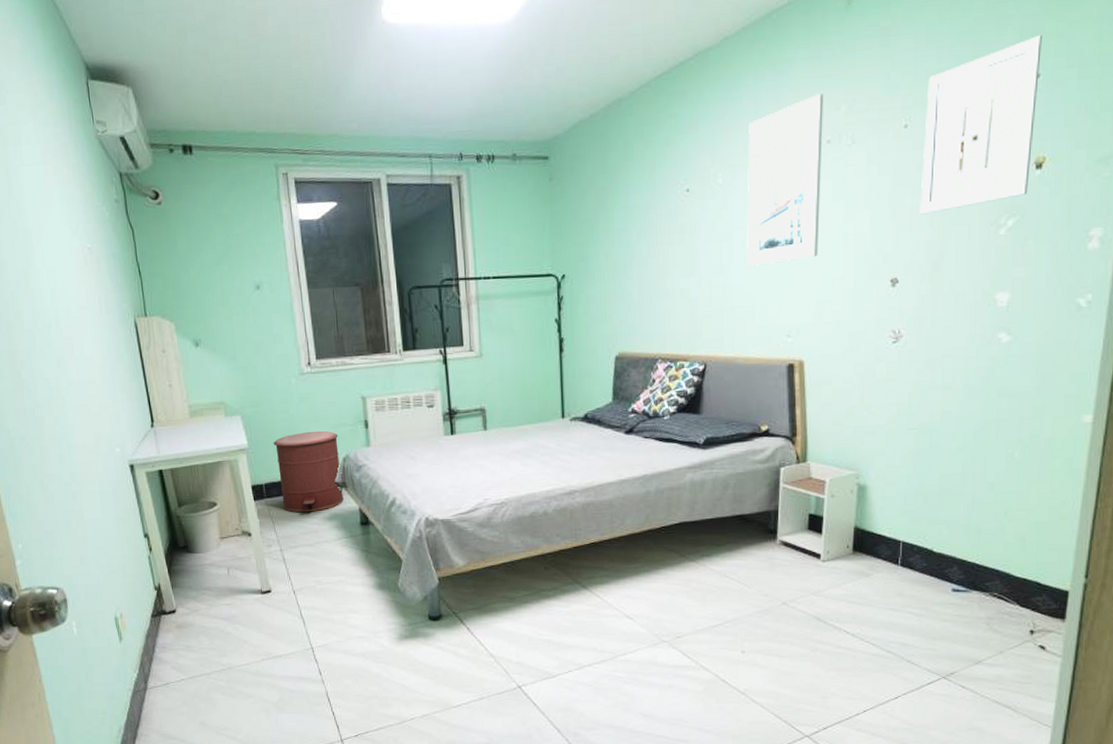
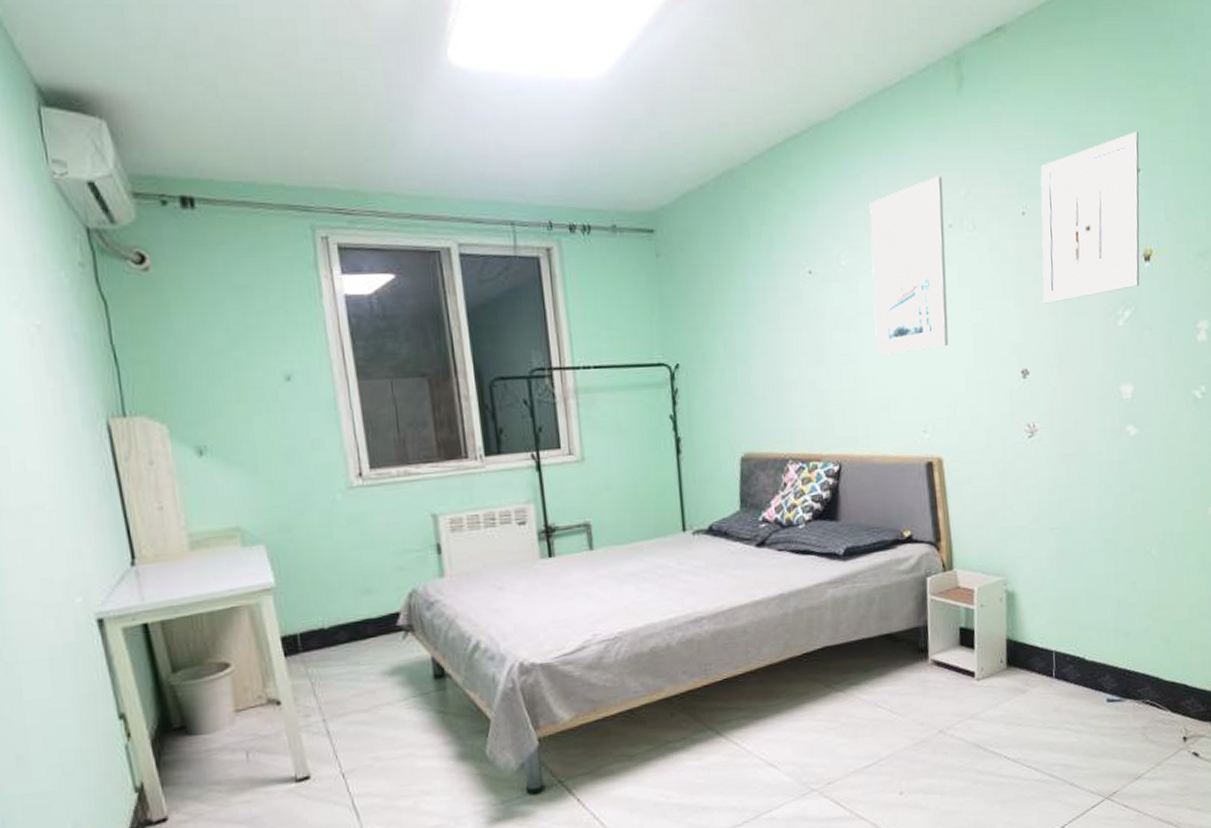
trash can: present [273,431,344,513] -> none [311,560,410,668]

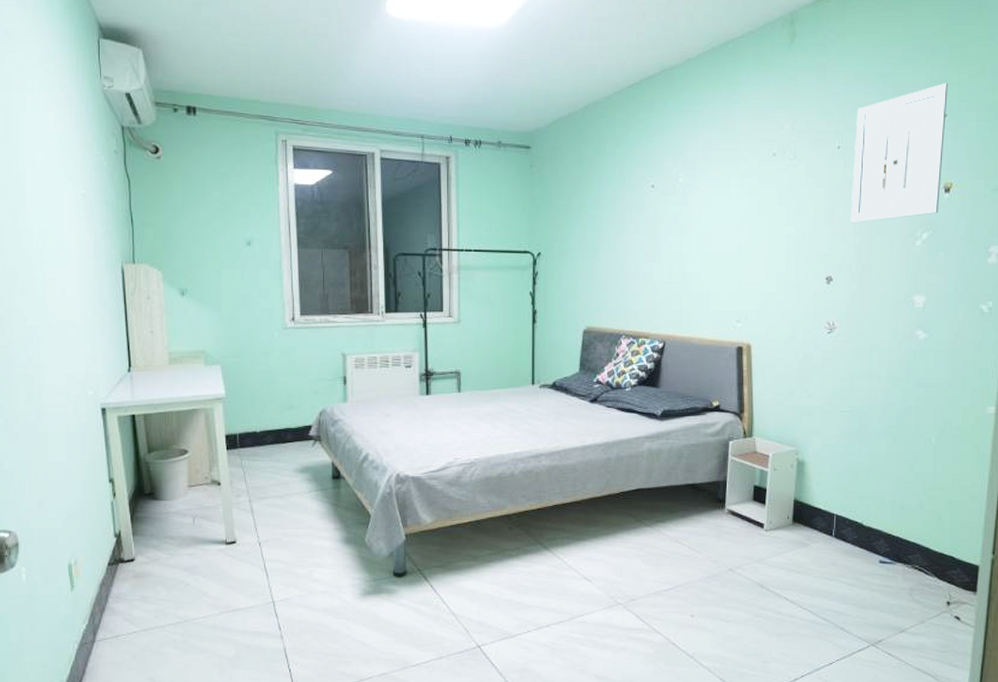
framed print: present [869,176,949,356] -> none [703,114,771,257]

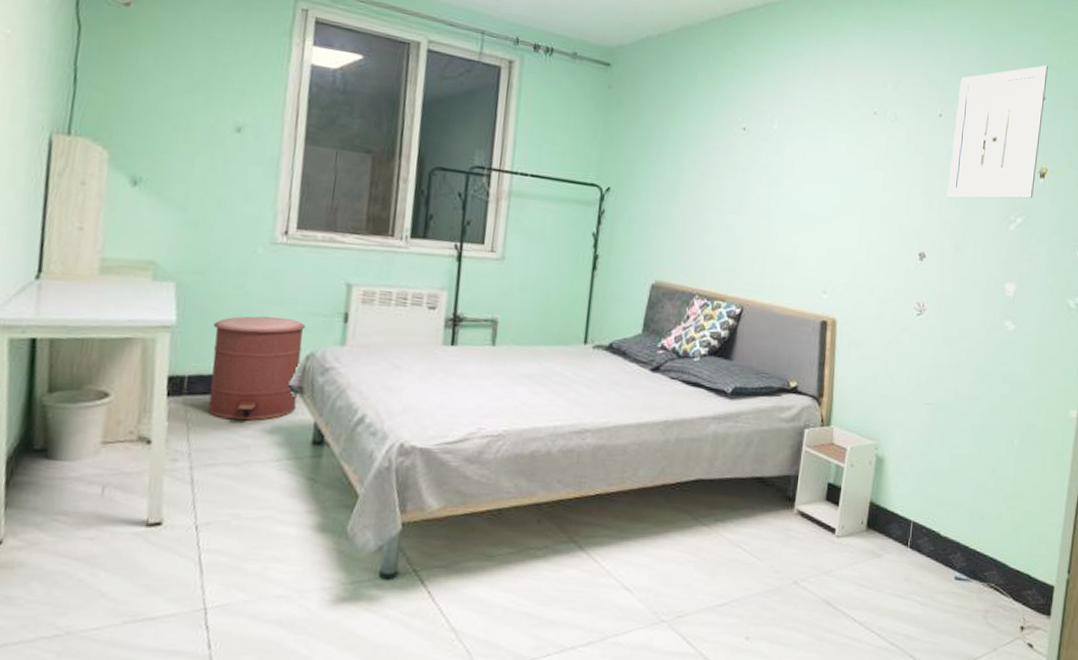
trash can: none [251,385,317,464] -> present [207,316,305,420]

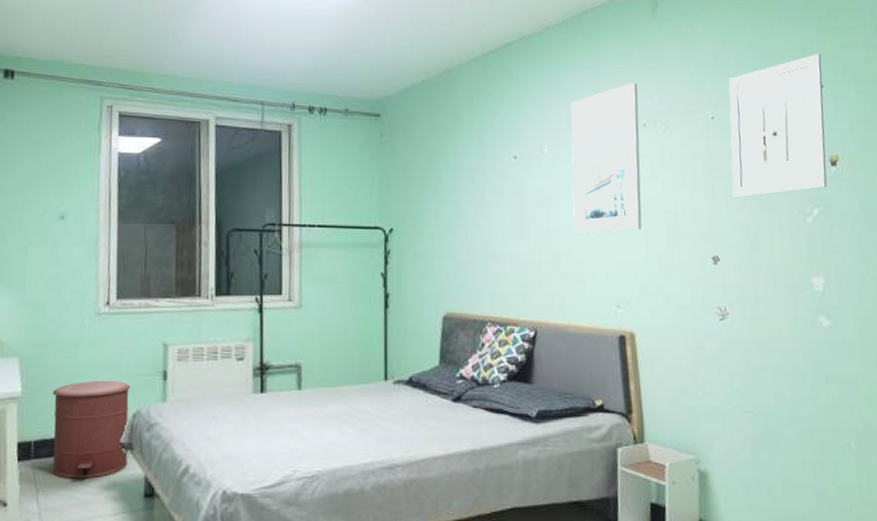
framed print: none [793,68,875,219] -> present [571,83,642,234]

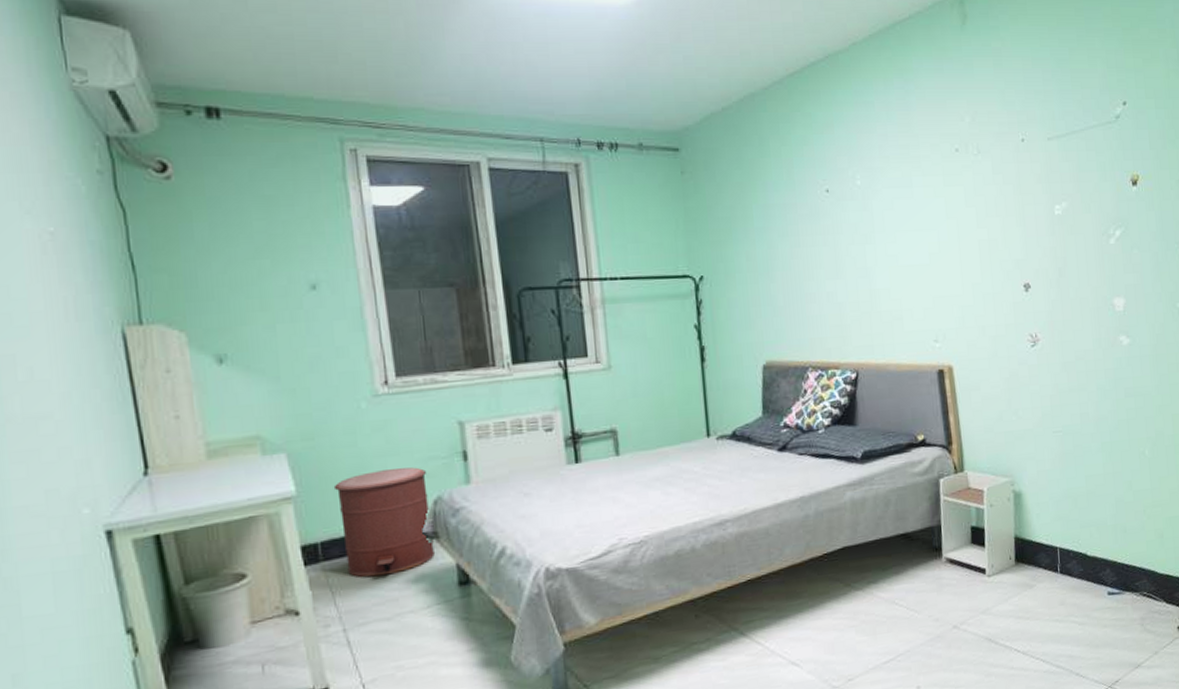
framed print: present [571,83,642,234] -> none [882,104,957,270]
wall art: present [728,54,827,198] -> none [1037,69,1128,223]

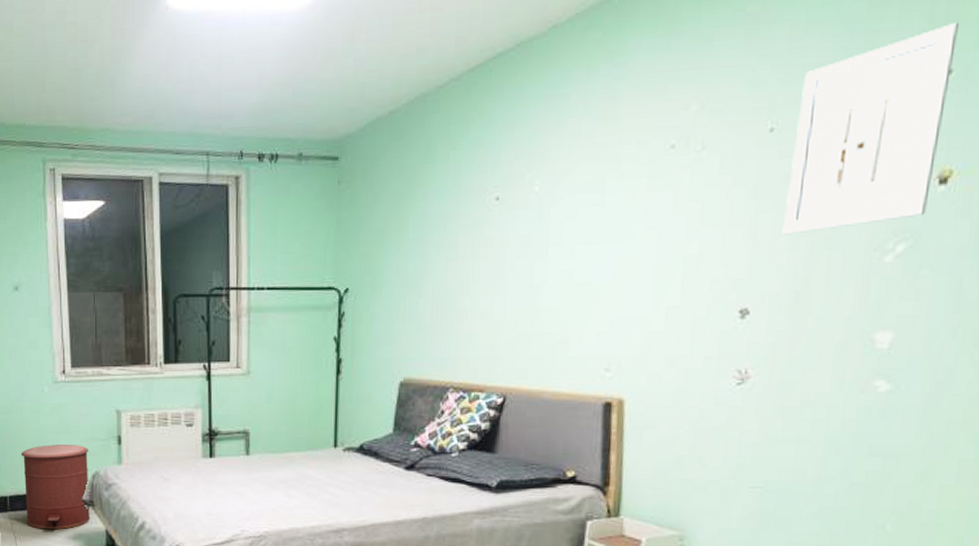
wall art: none [1037,69,1128,223] -> present [782,23,959,235]

